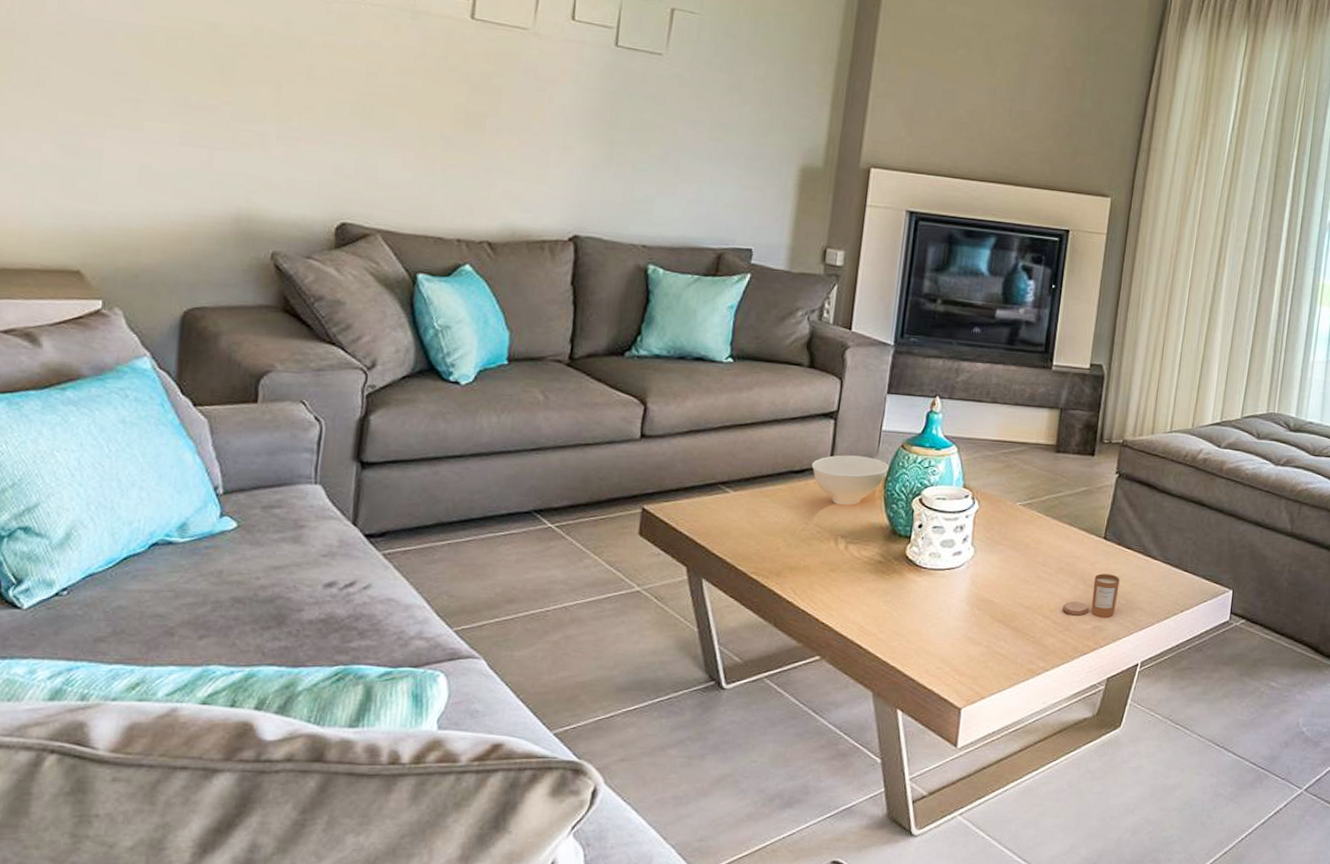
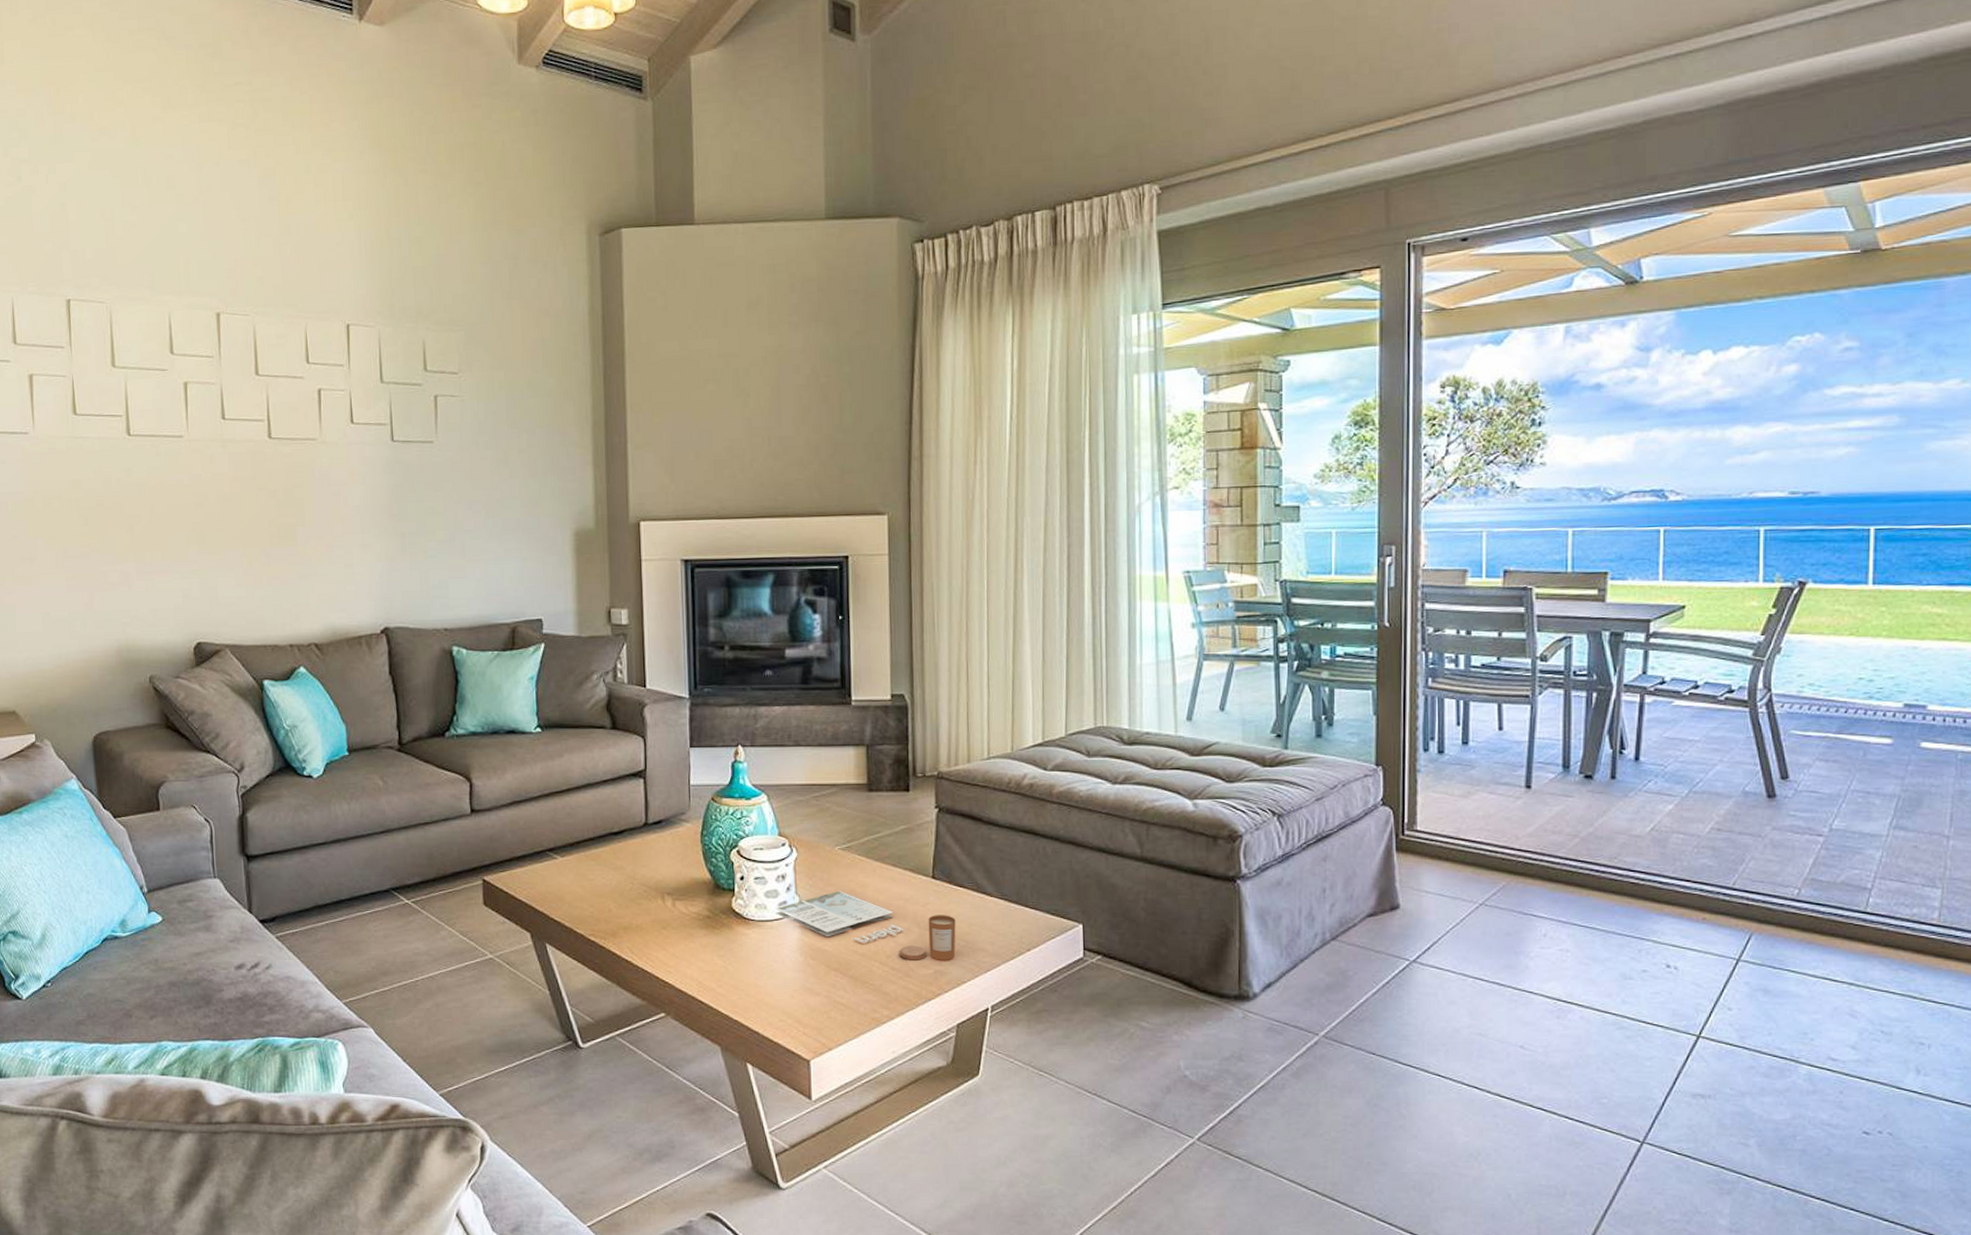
bowl: present [811,455,889,506] -> none [629,812,702,863]
magazine: none [948,545,1071,597] -> present [774,891,904,943]

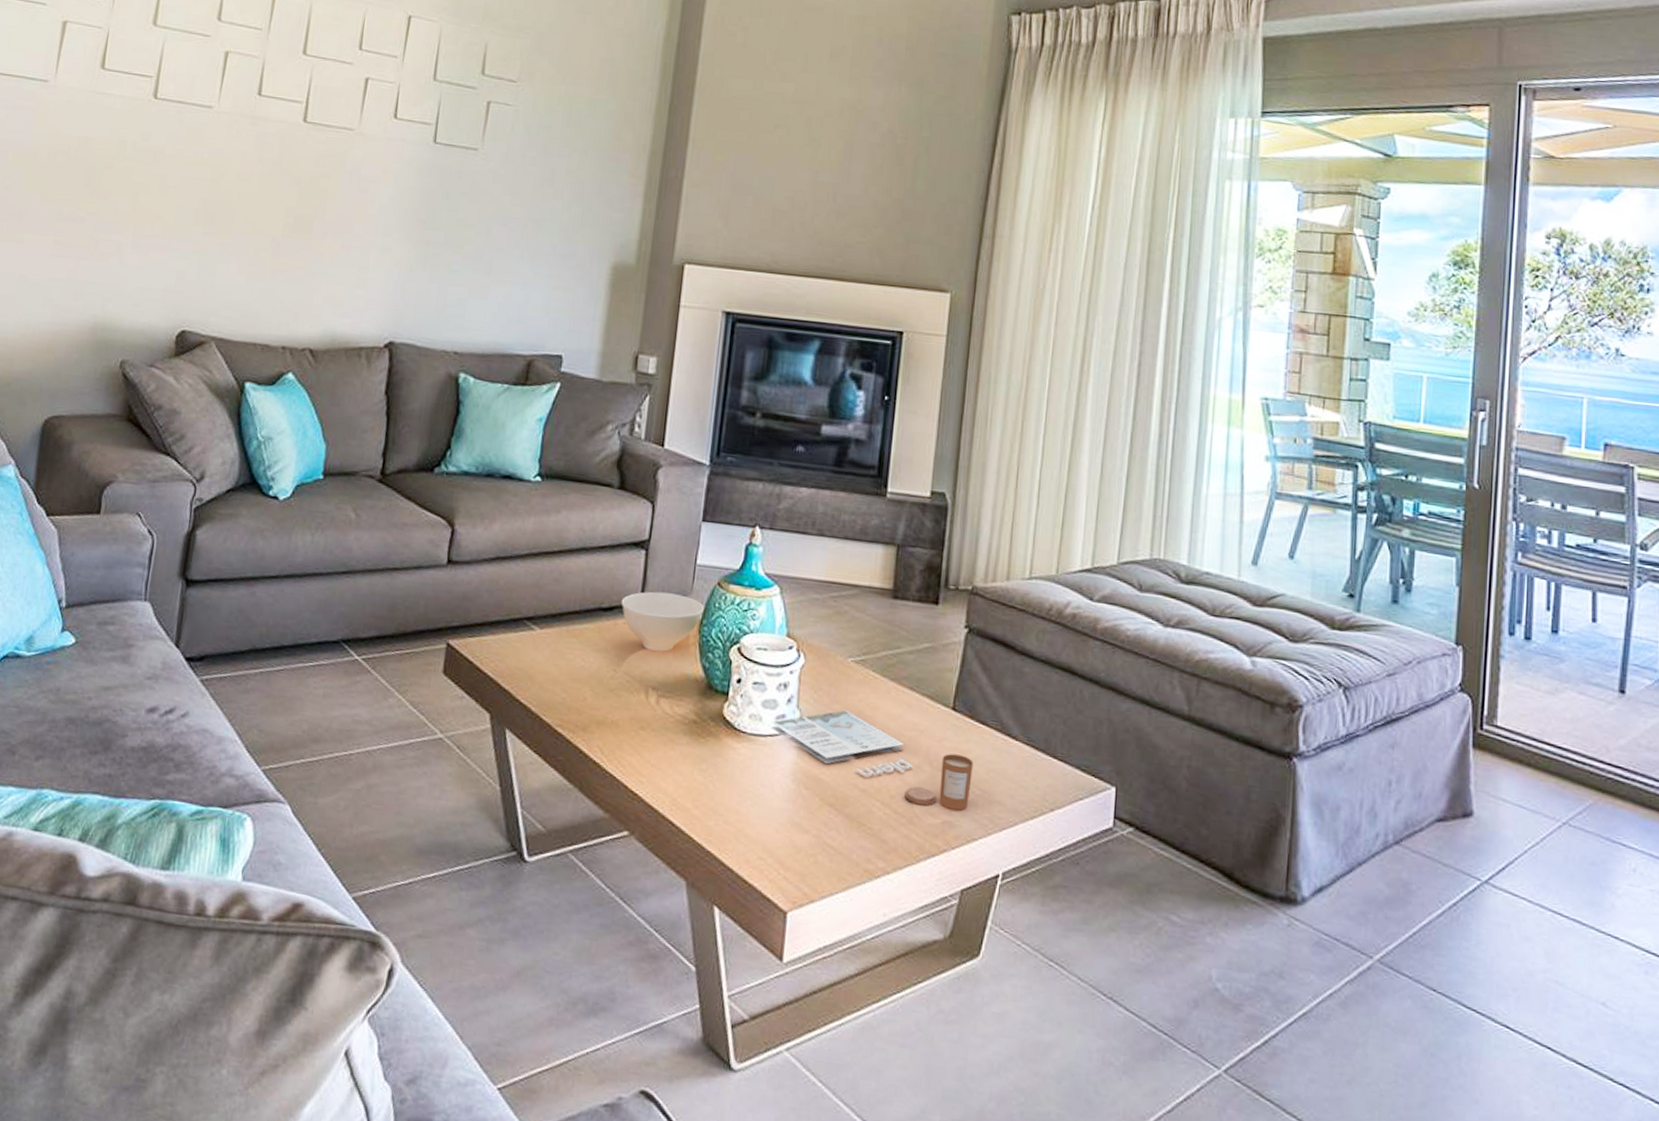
bowl: none [629,812,702,863] -> present [621,591,704,653]

